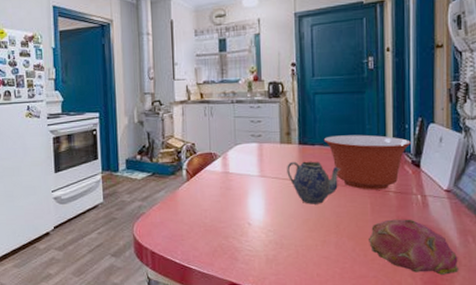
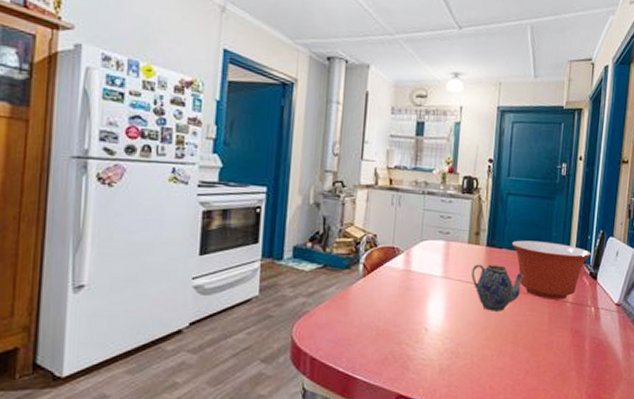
fruit: present [369,219,460,275] -> none [543,330,620,388]

